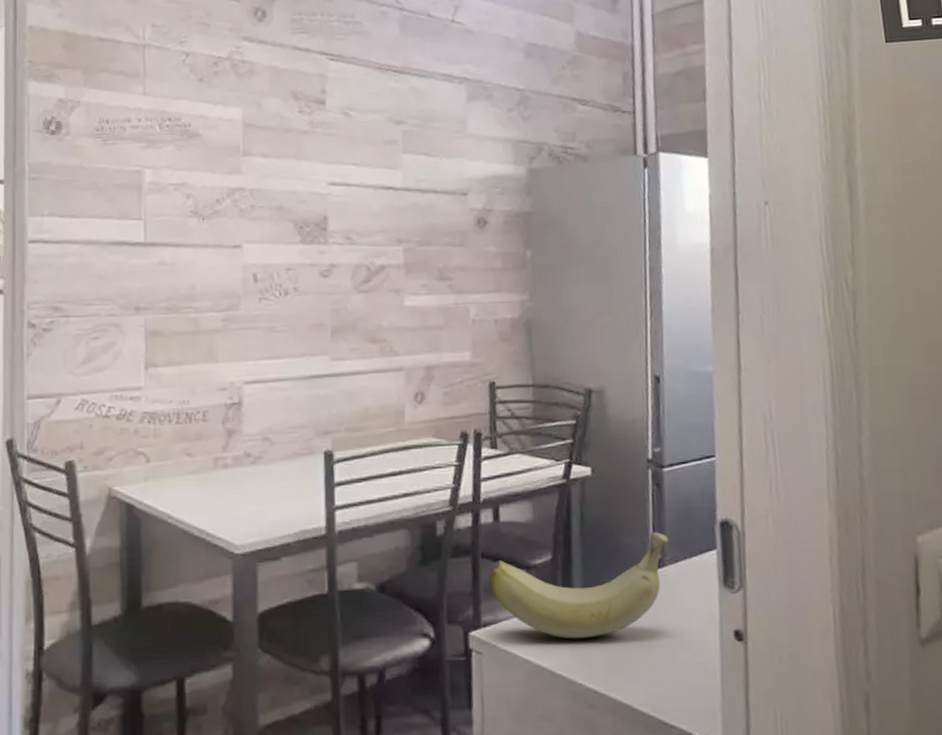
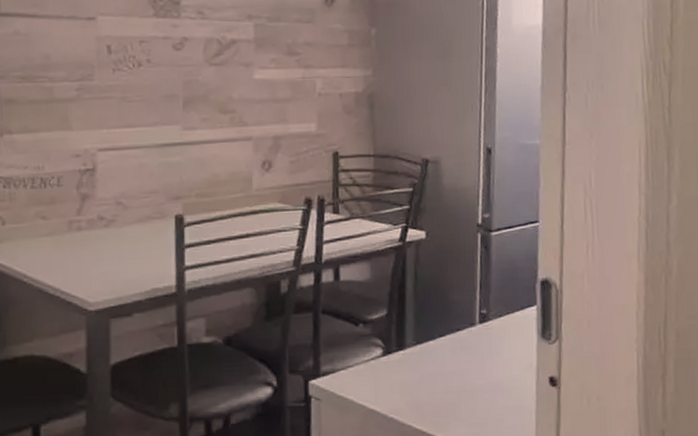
banana: present [489,532,669,639] -> none [328,290,494,386]

